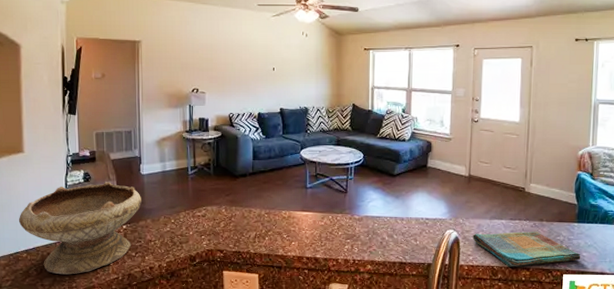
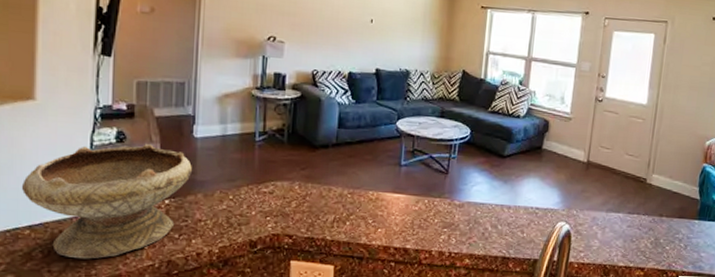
dish towel: present [472,231,581,267] -> none [586,227,699,267]

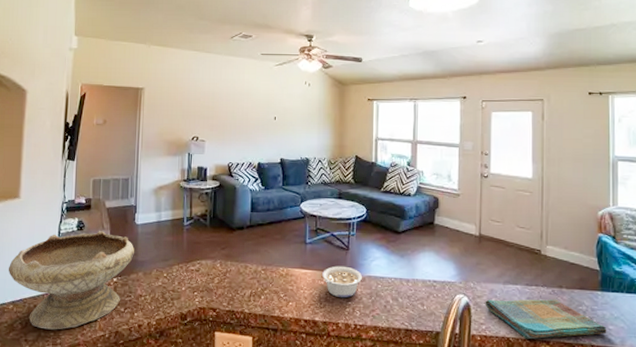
legume: none [417,190,461,225] -> present [322,266,362,298]
dish towel: none [586,227,699,267] -> present [485,298,607,340]

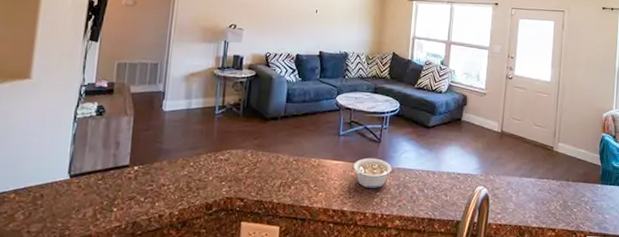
bowl: present [8,231,134,330] -> none [11,117,160,221]
dish towel: present [485,298,607,340] -> none [502,190,604,227]

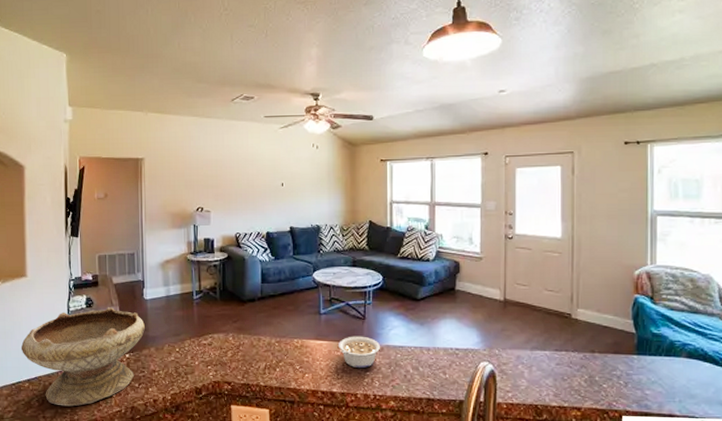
bowl: none [11,117,160,221] -> present [21,307,145,407]

